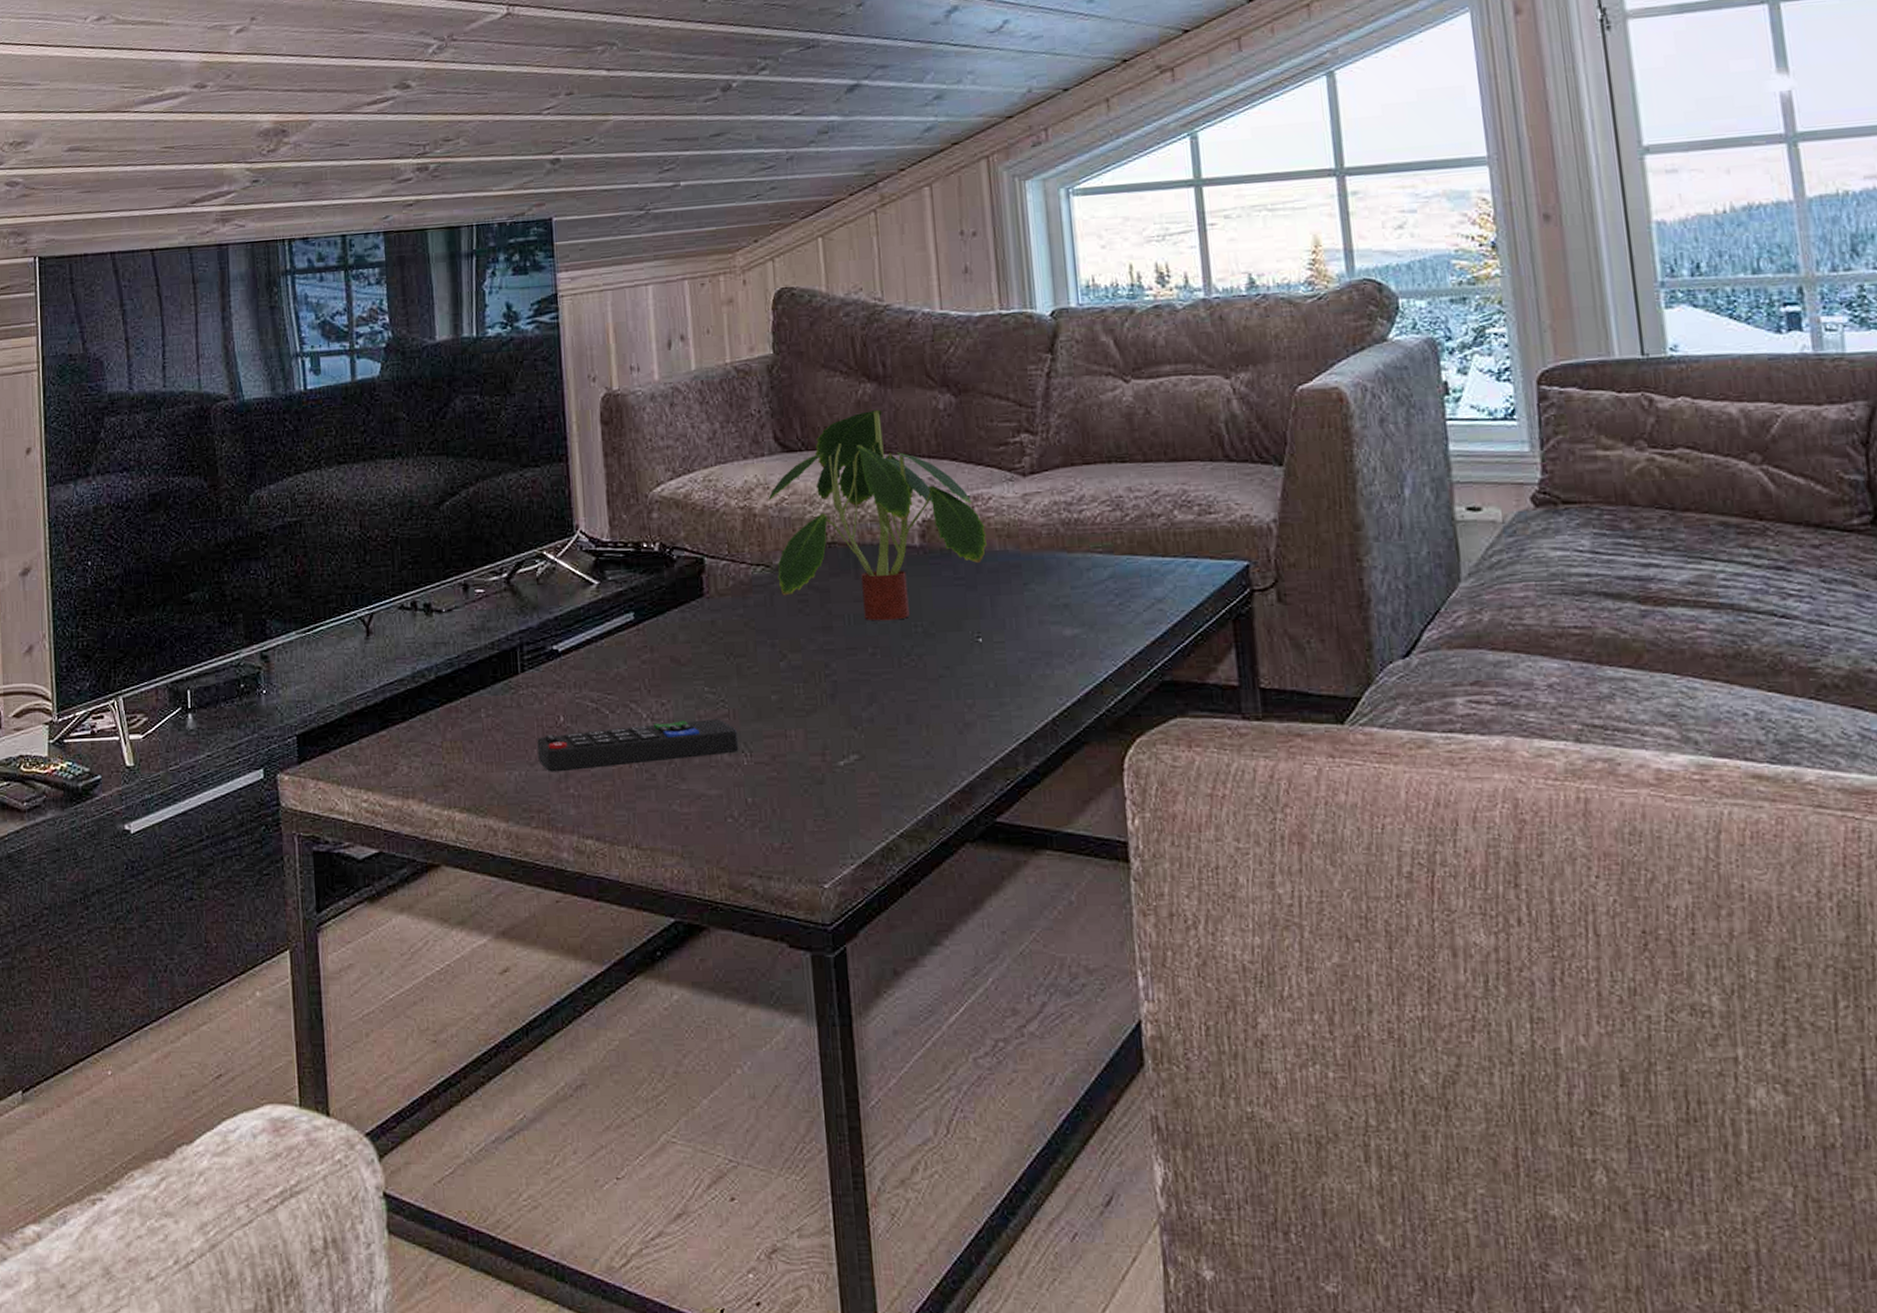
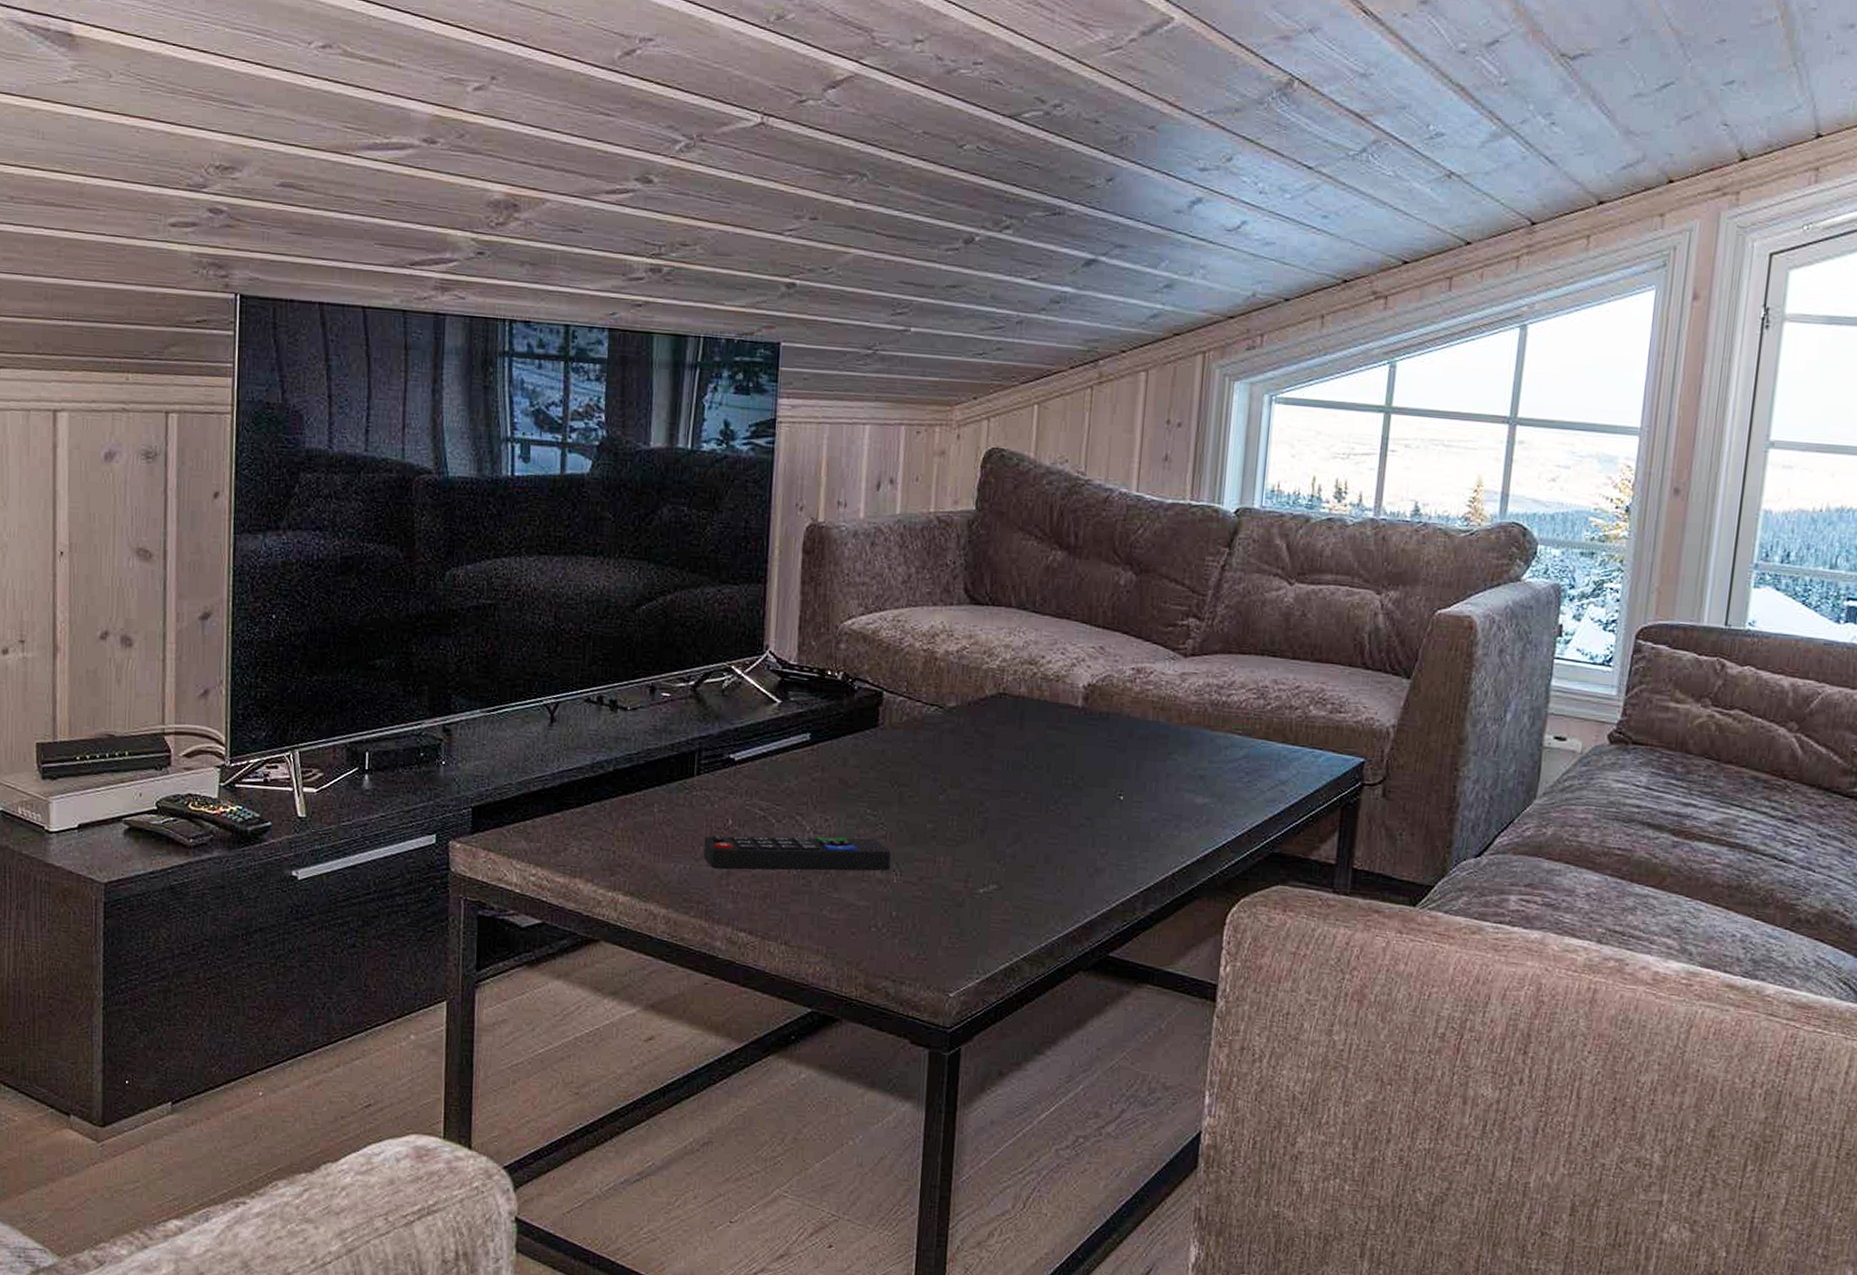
plant: present [767,409,987,621] -> none [948,576,1143,771]

